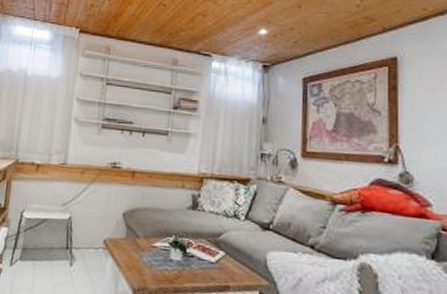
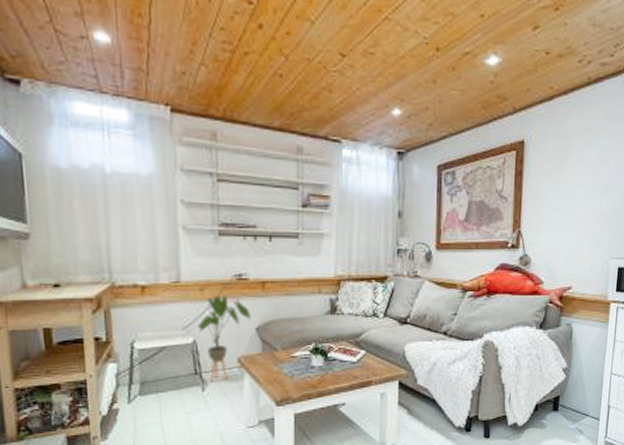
house plant: none [74,179,120,259] -> present [197,294,250,382]

